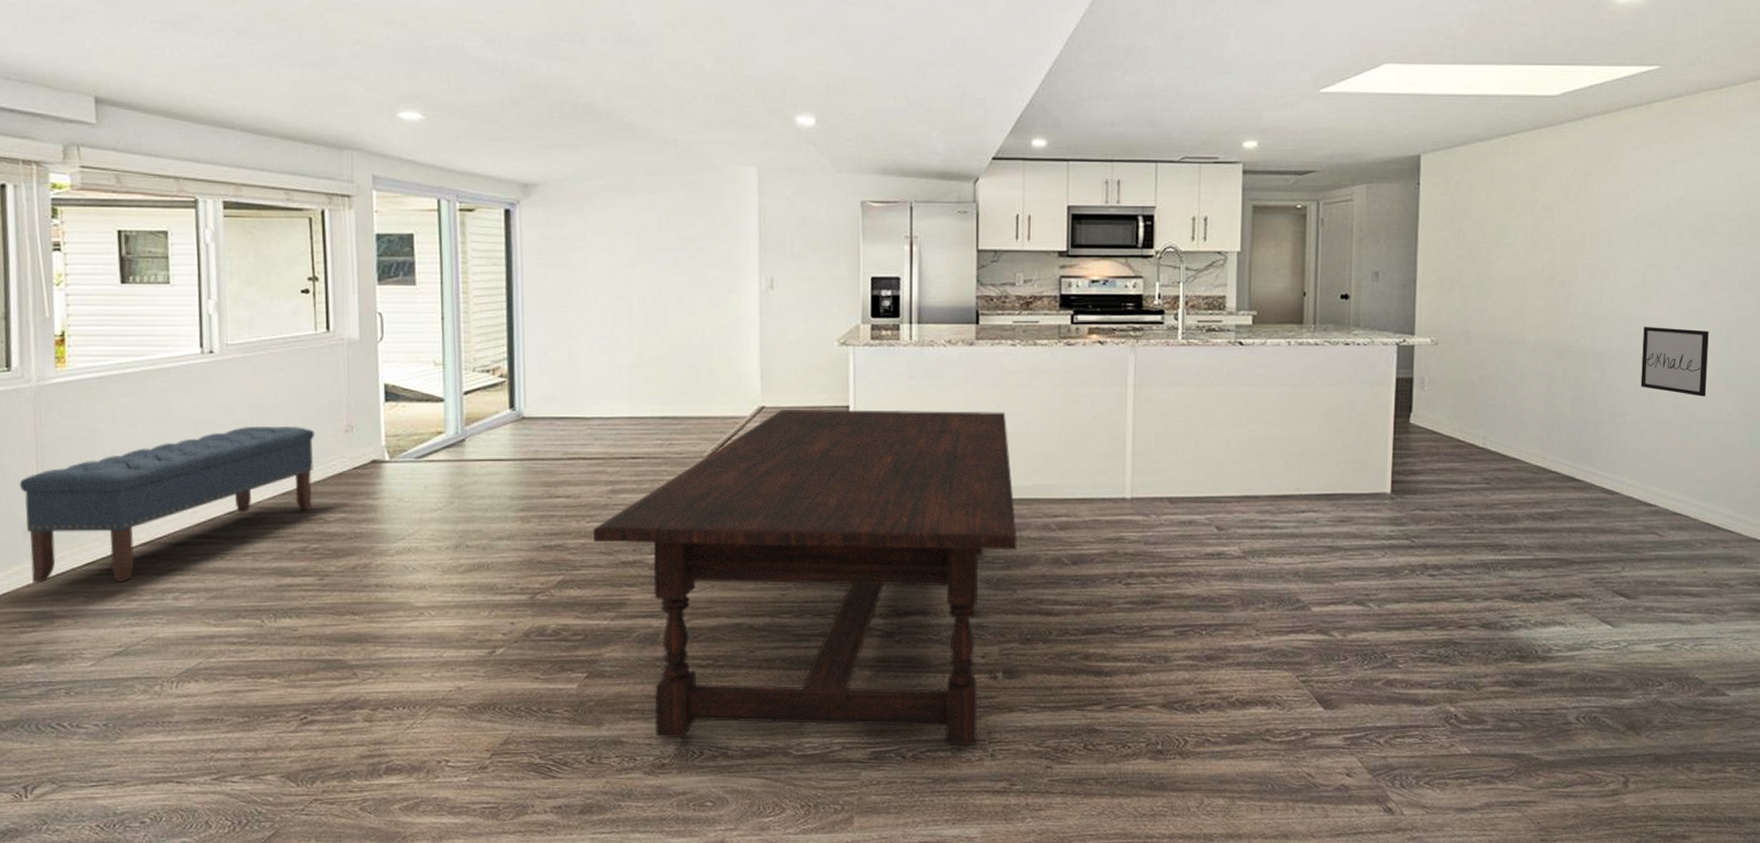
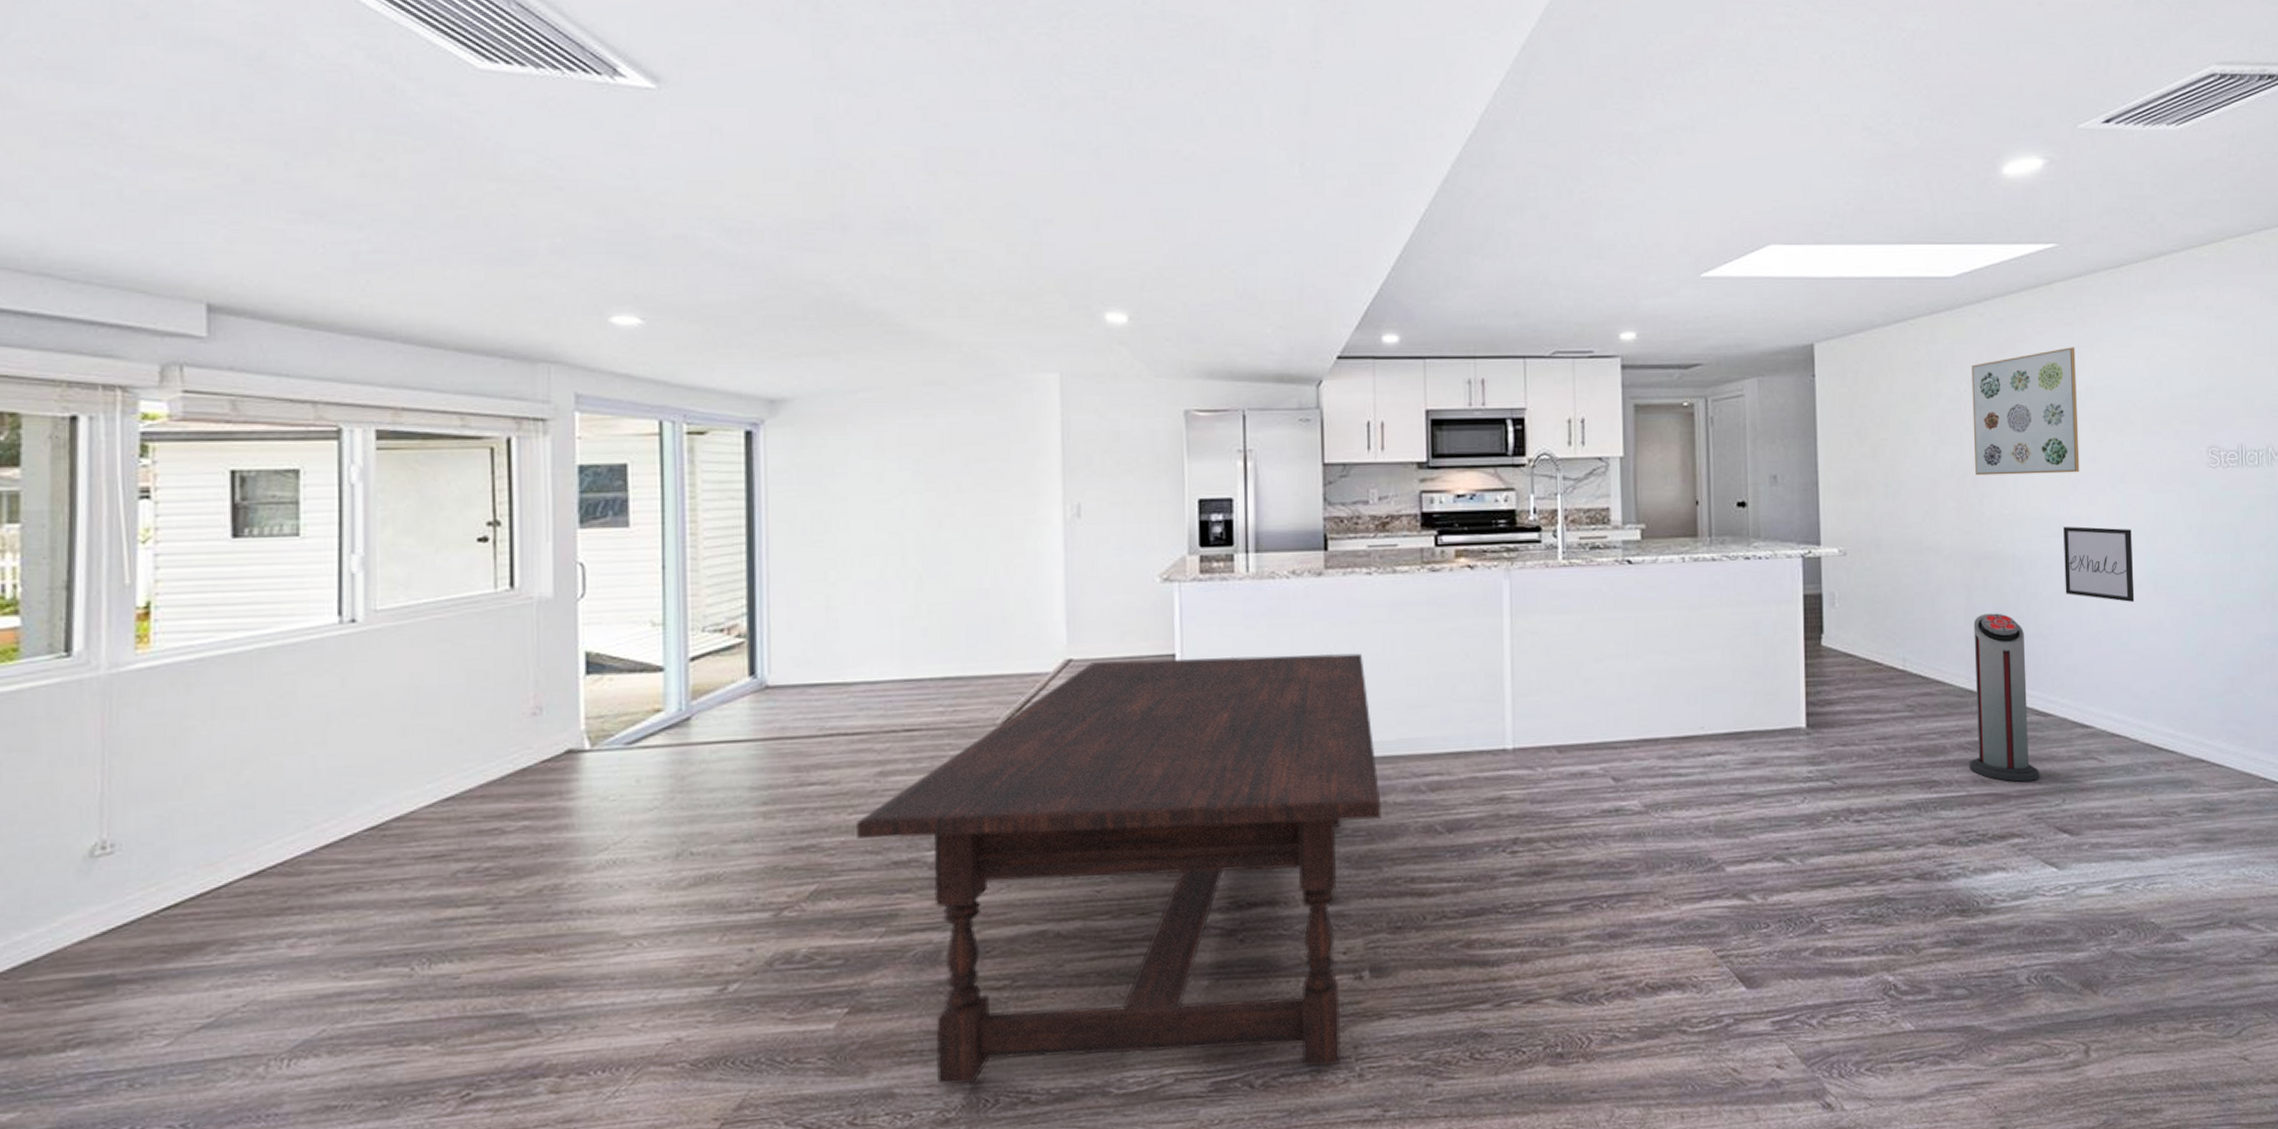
bench: present [19,426,315,584] -> none [75,710,491,939]
air purifier: none [1537,401,1603,550] -> present [1969,613,2040,782]
wall art: none [1564,163,1670,278] -> present [1971,347,2080,476]

